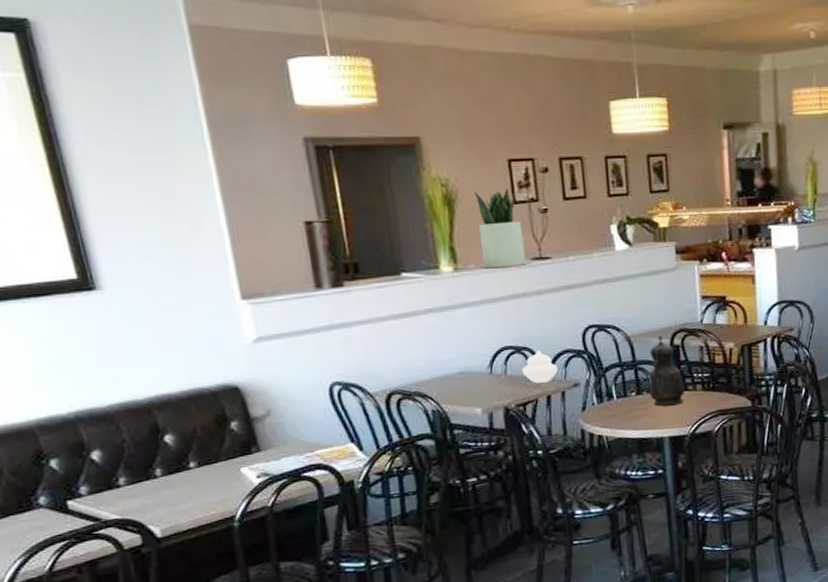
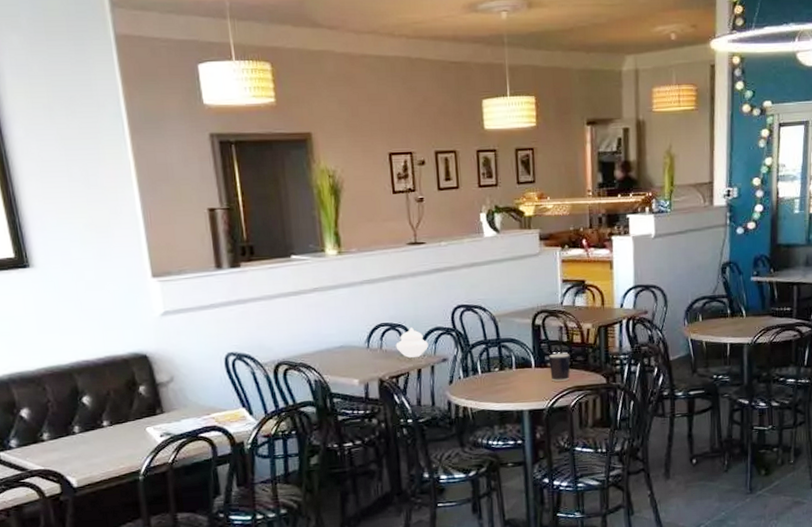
planter: present [473,188,530,270] -> none [357,179,406,254]
coffeepot: present [648,335,685,407] -> none [510,315,544,382]
mug: none [689,374,713,406] -> present [548,353,571,382]

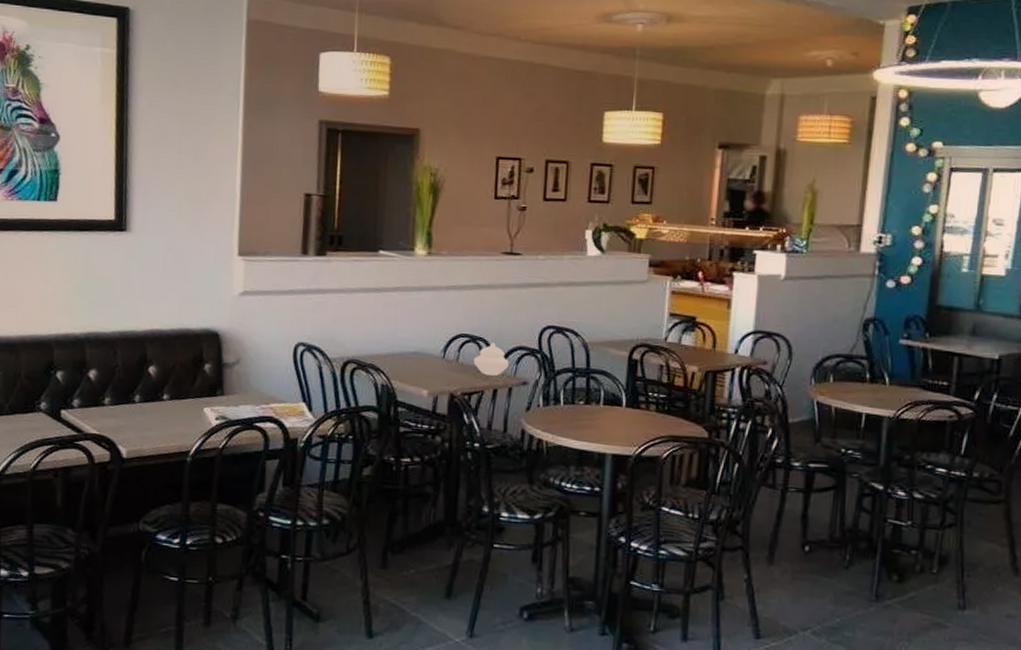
mug: present [548,353,571,382] -> none [642,394,669,429]

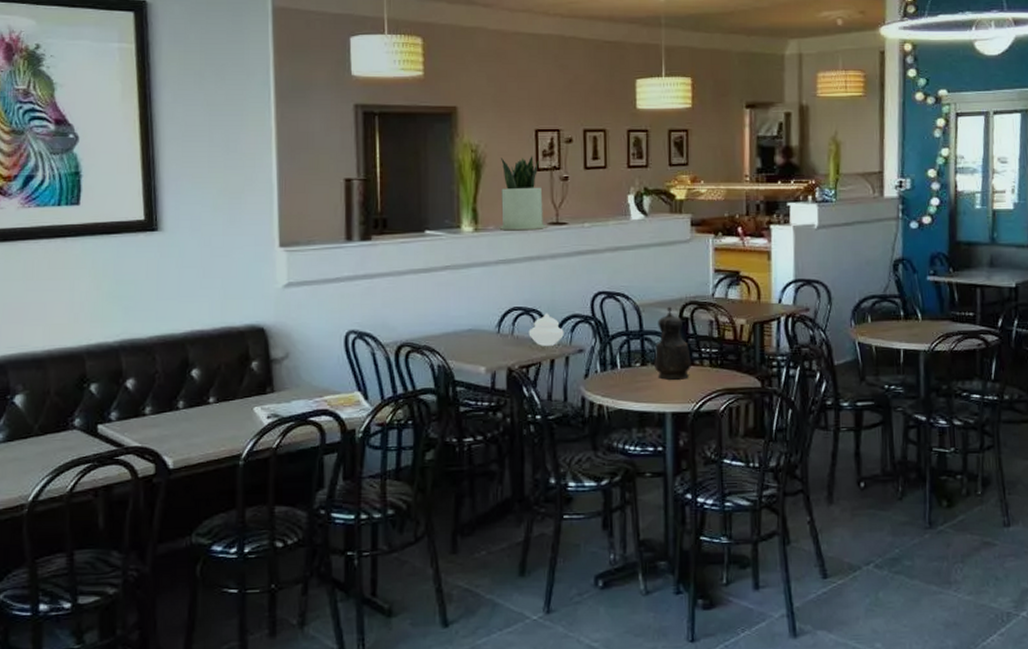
planter: none [452,183,501,260] -> present [499,156,547,232]
coffeepot: none [597,346,637,422] -> present [653,306,691,380]

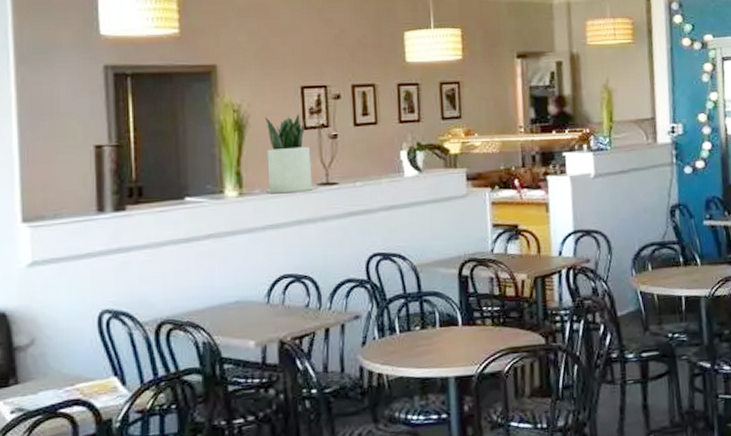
sugar bowl: present [528,313,564,346] -> none [300,279,339,315]
coffeepot: present [653,306,691,380] -> none [434,265,473,343]

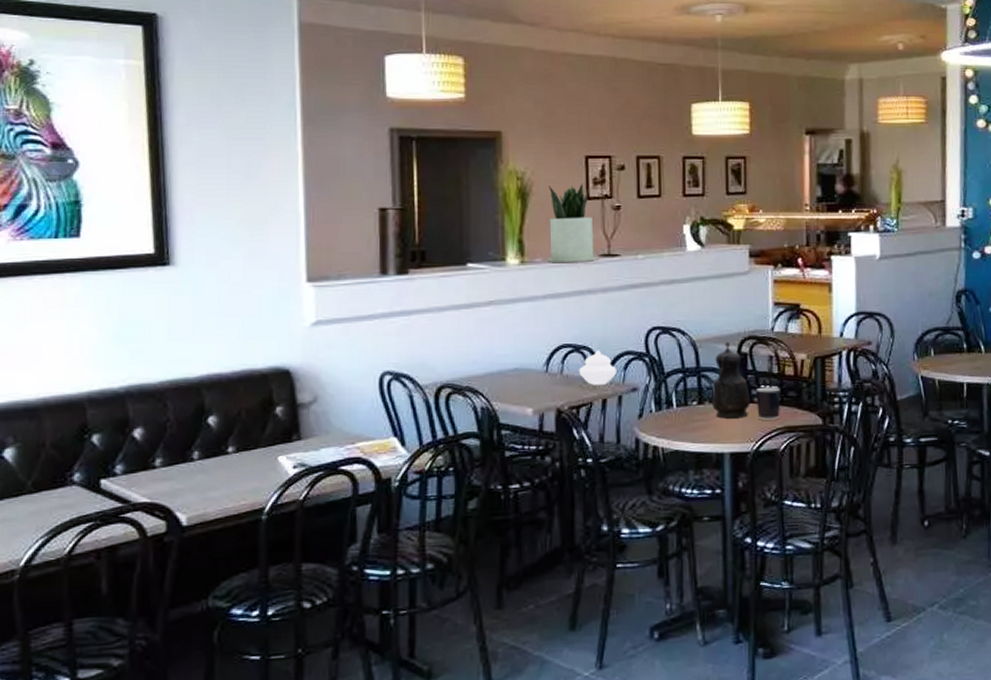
sugar bowl: none [300,279,339,315] -> present [579,350,617,385]
coffeepot: none [434,265,473,343] -> present [711,341,750,419]
mug: none [477,308,503,343] -> present [755,386,781,421]

